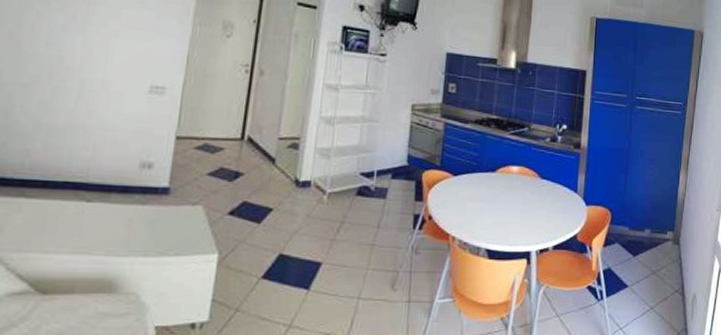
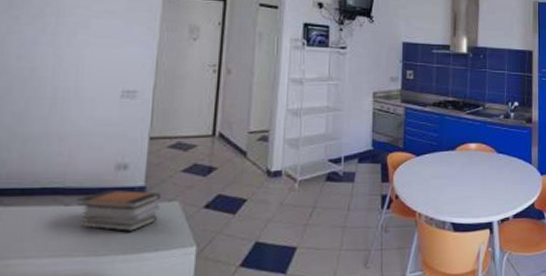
book stack: none [99,188,186,233] -> present [77,189,162,231]

